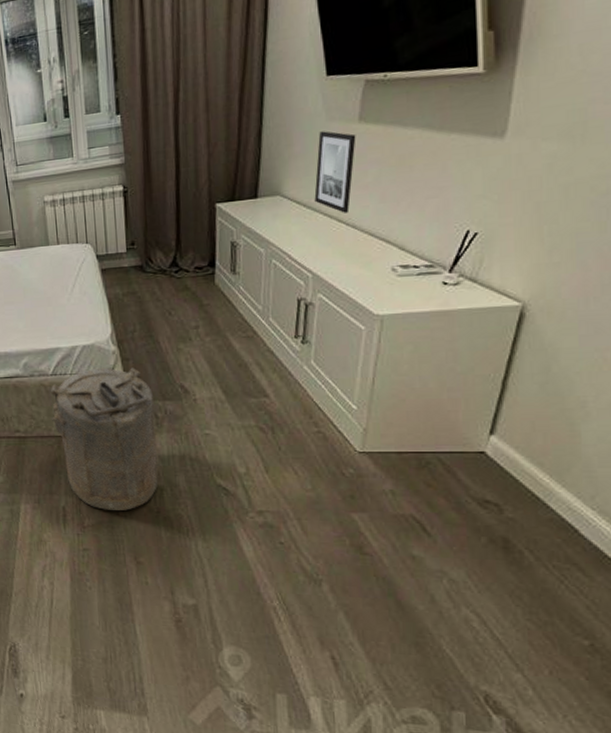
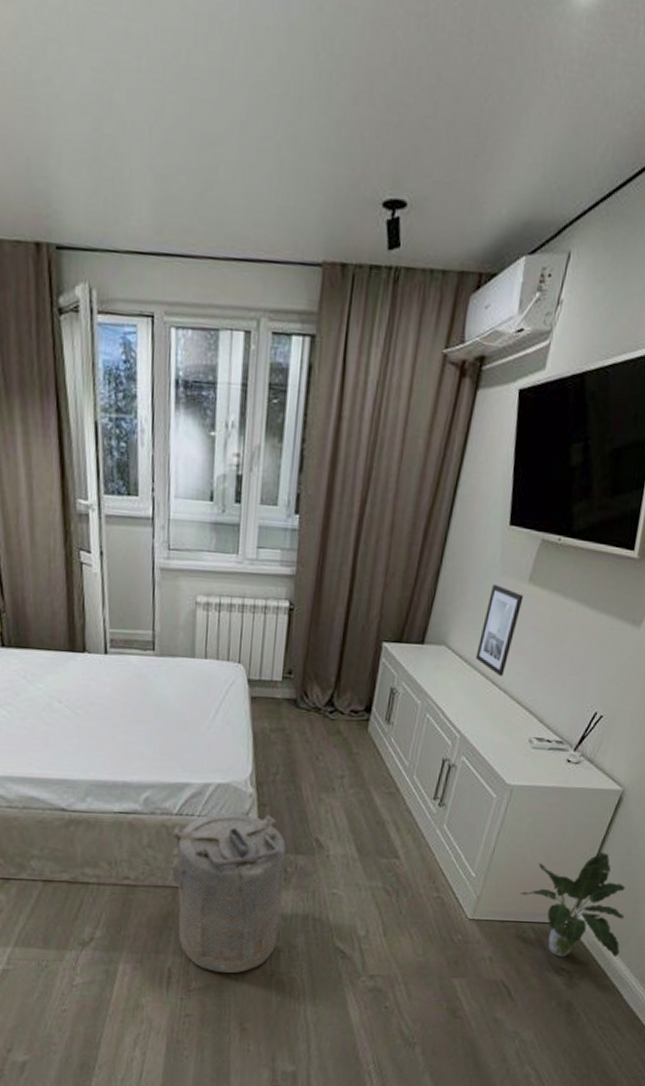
potted plant: none [415,372,562,489] -> present [520,851,625,958]

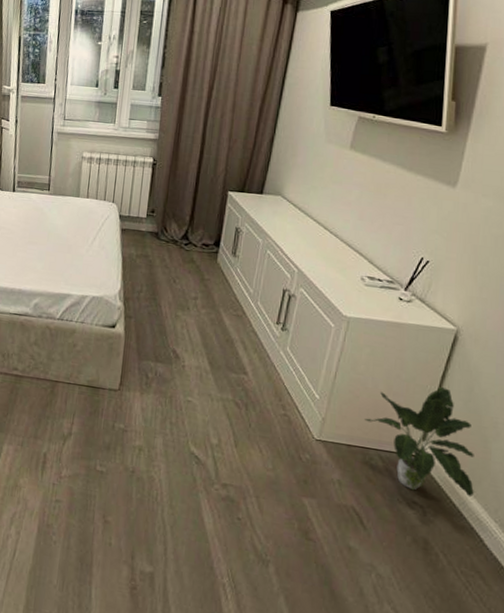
laundry hamper: present [168,811,286,973] -> none [49,320,147,466]
wall art: present [475,584,524,676] -> none [308,150,347,223]

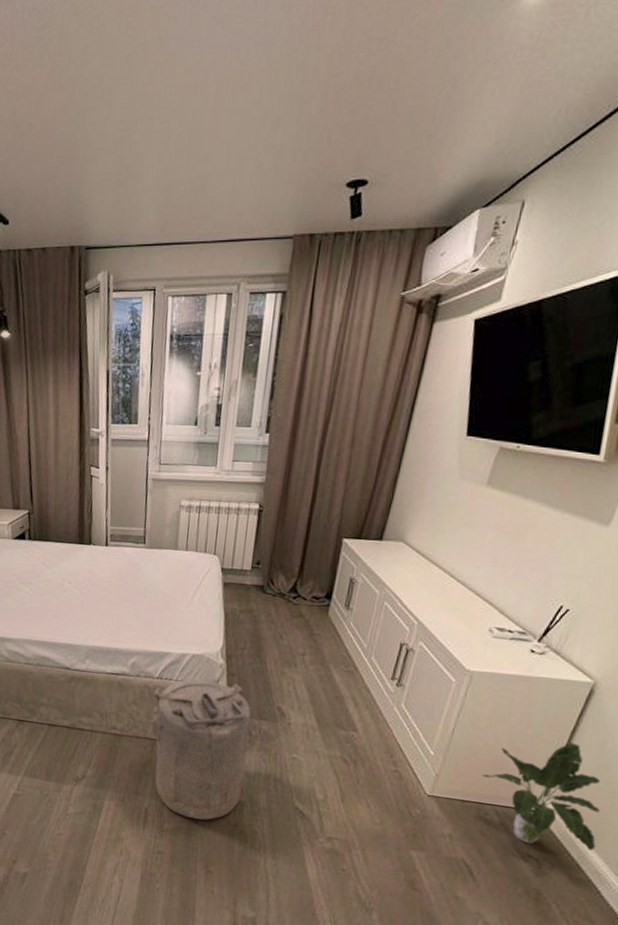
laundry hamper: none [49,320,147,466] -> present [149,678,251,820]

